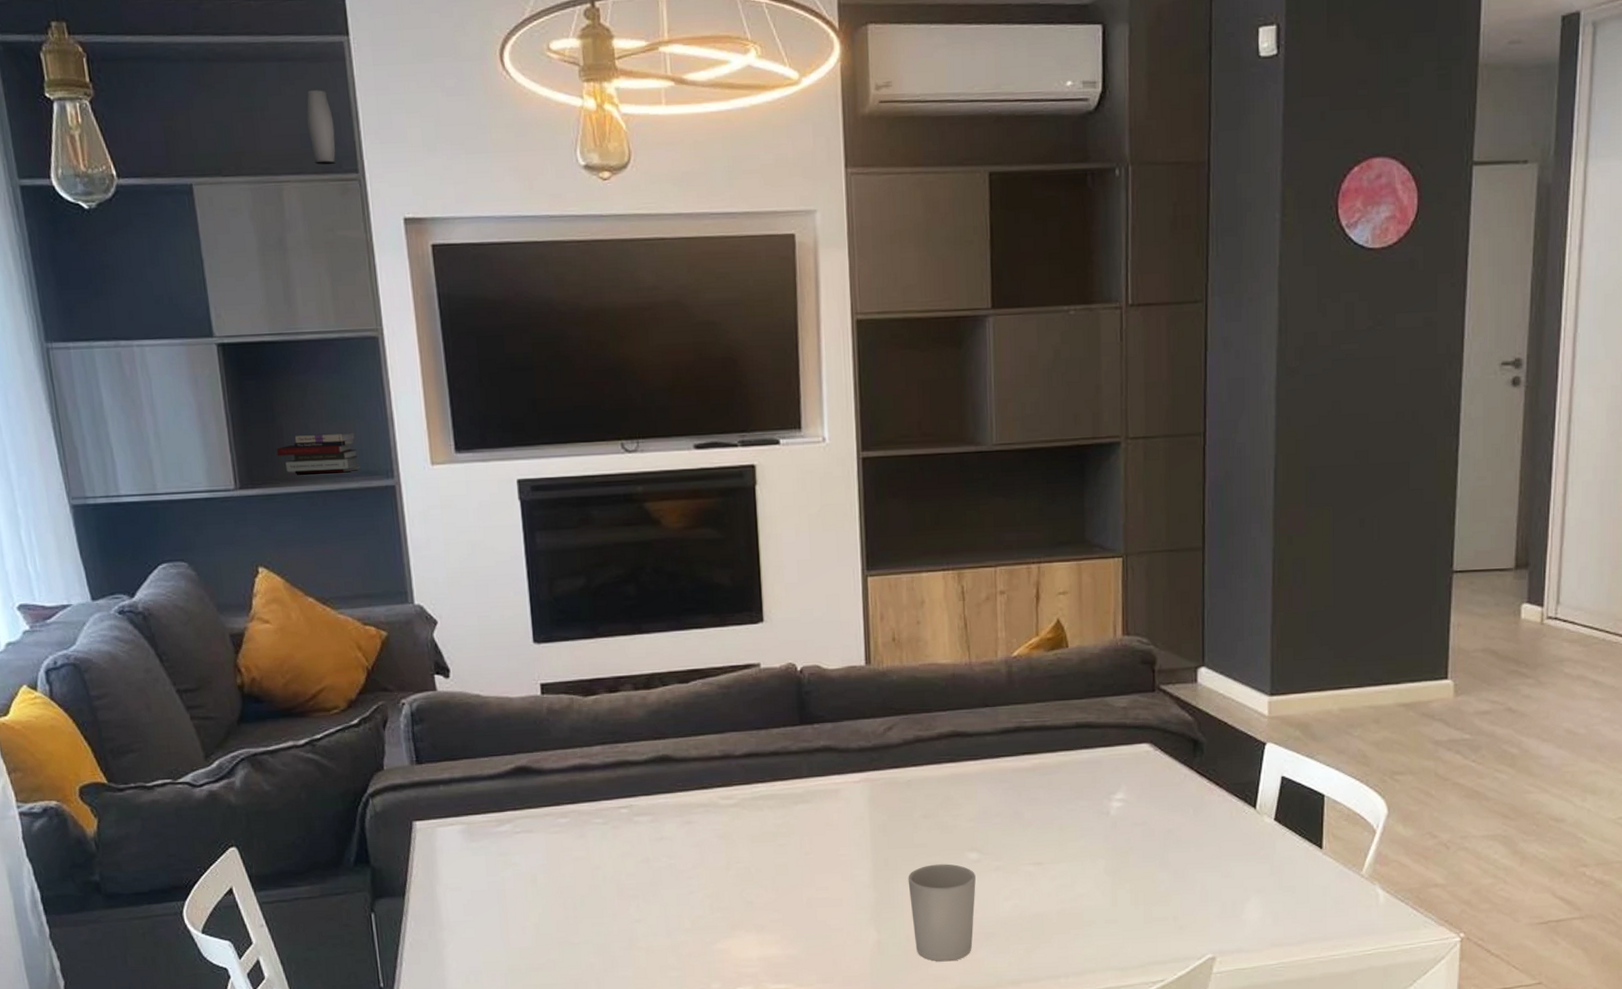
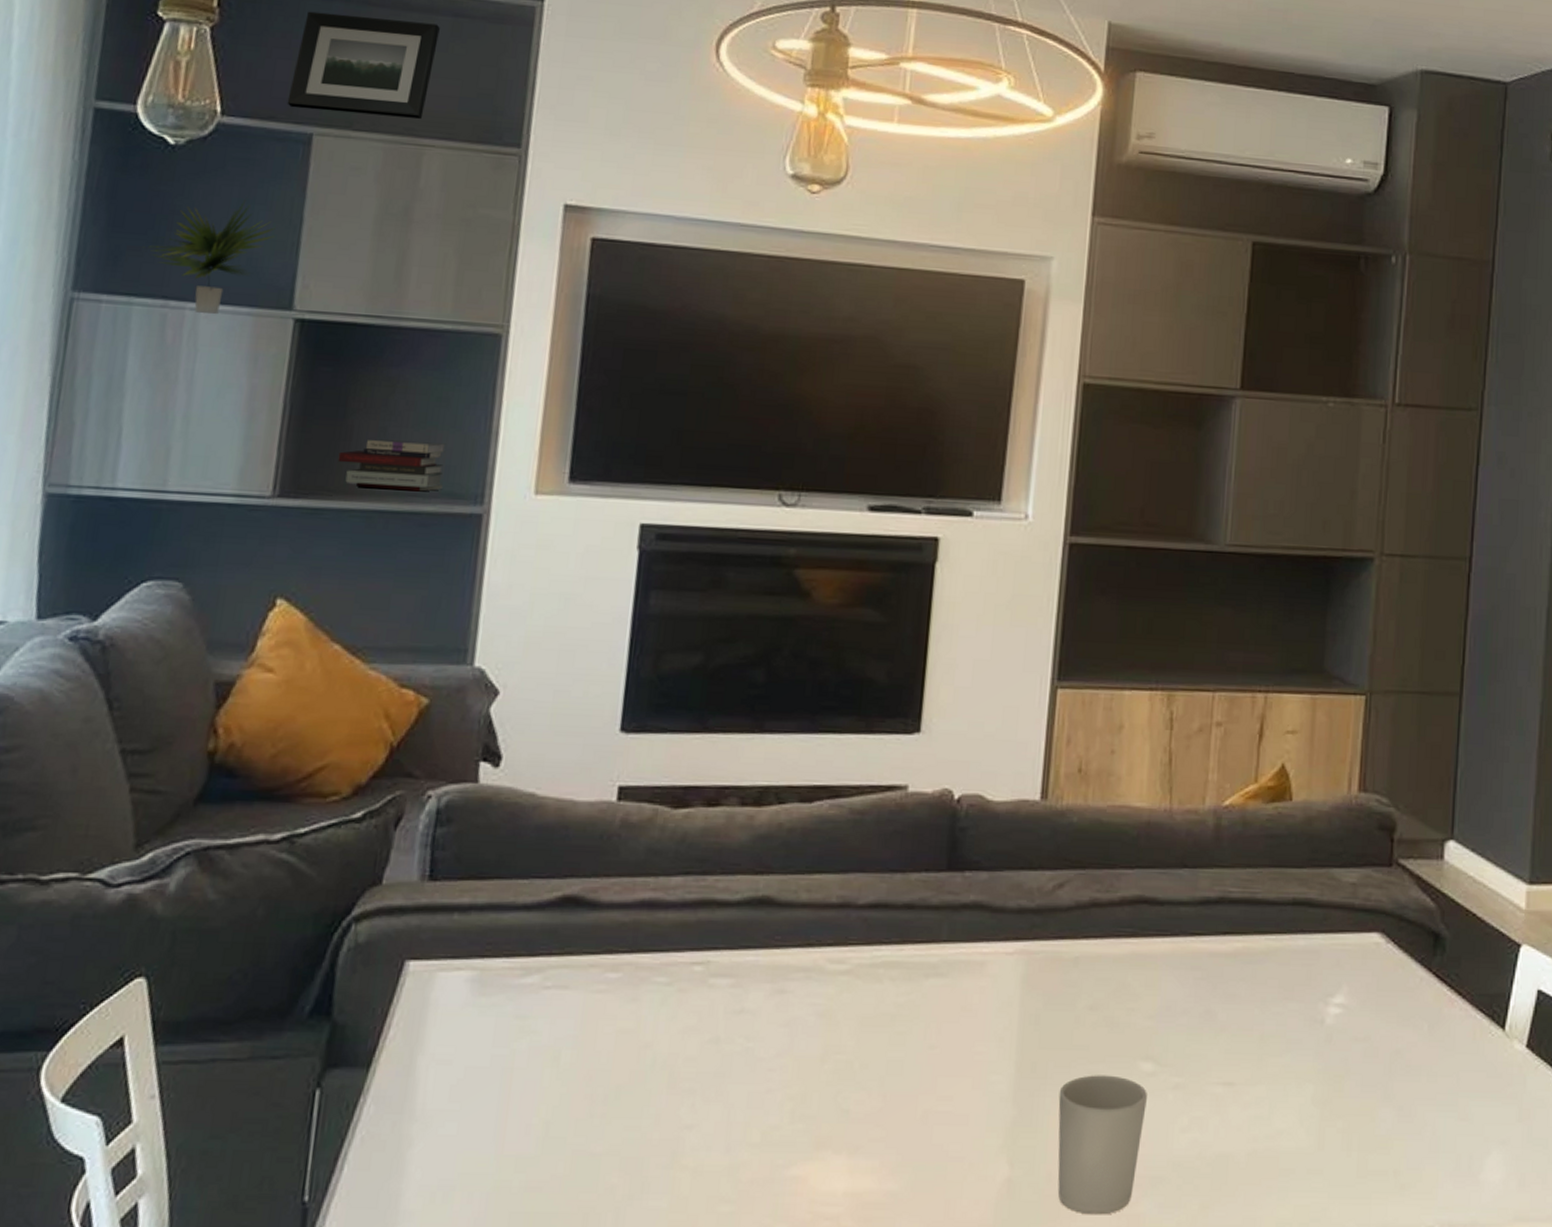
plant: none [88,249,184,349] -> present [143,200,275,315]
picture frame: none [161,70,275,164] -> present [287,11,440,119]
vase: present [306,90,336,165] -> none [470,52,504,135]

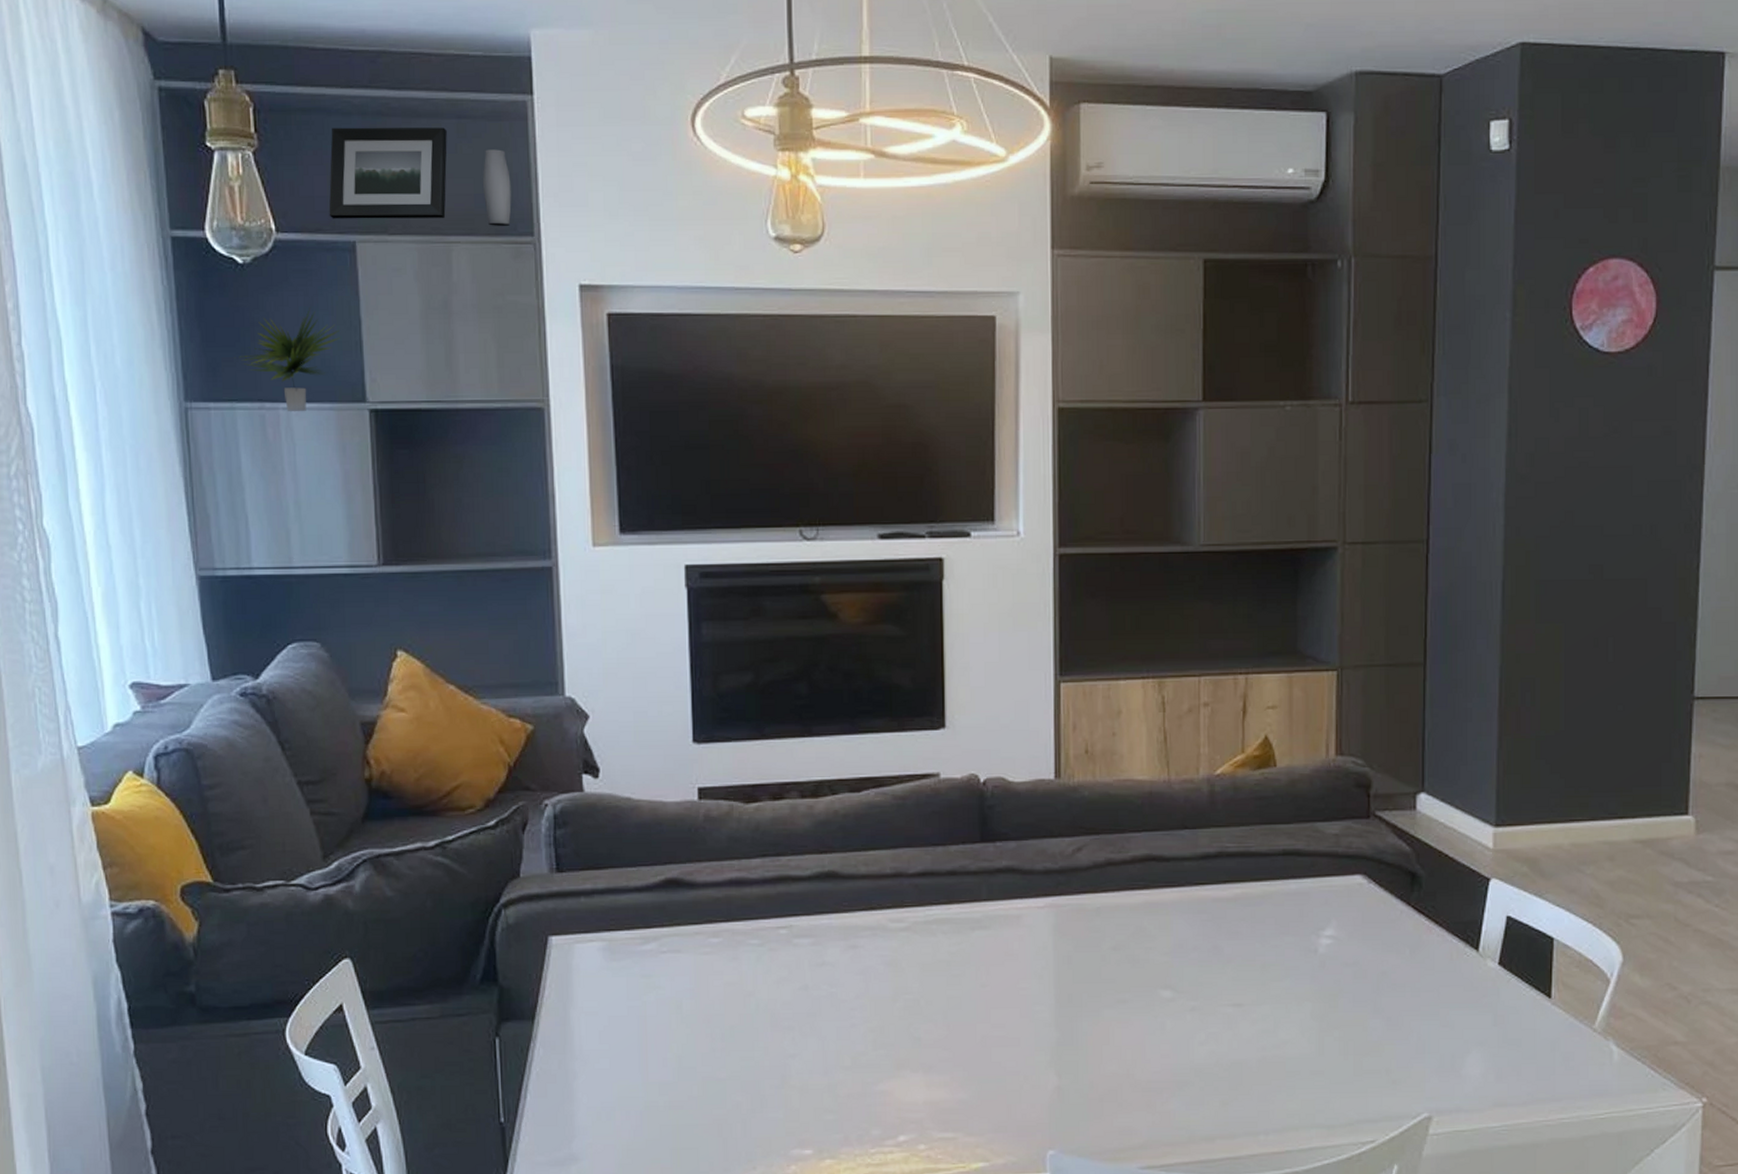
books: present [338,438,446,492] -> none [426,507,515,552]
vase: none [470,52,504,135] -> present [482,149,512,227]
mug: present [1057,1075,1147,1215] -> none [1093,1002,1169,1113]

